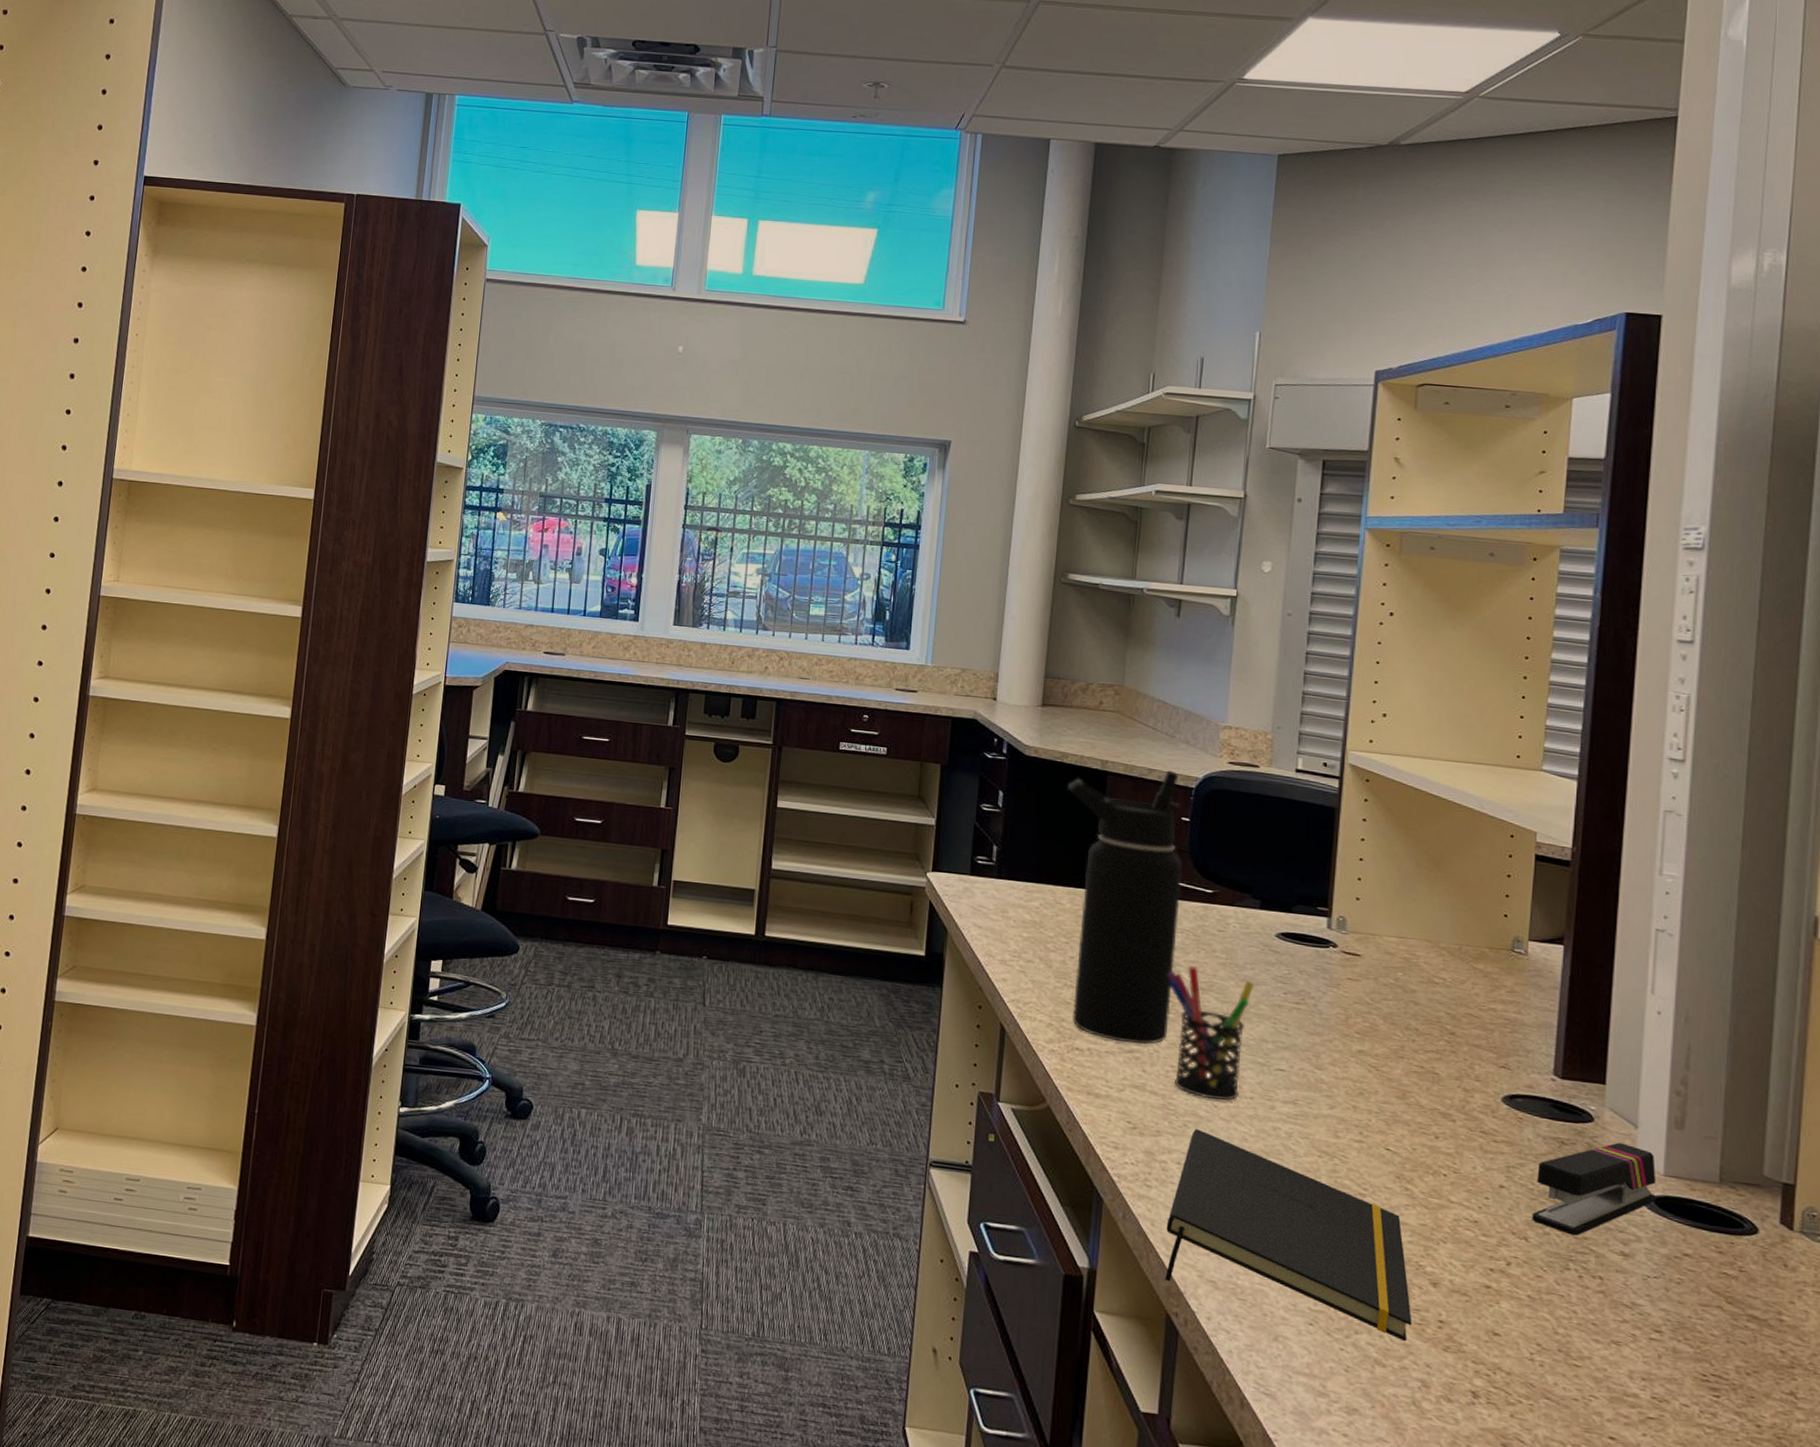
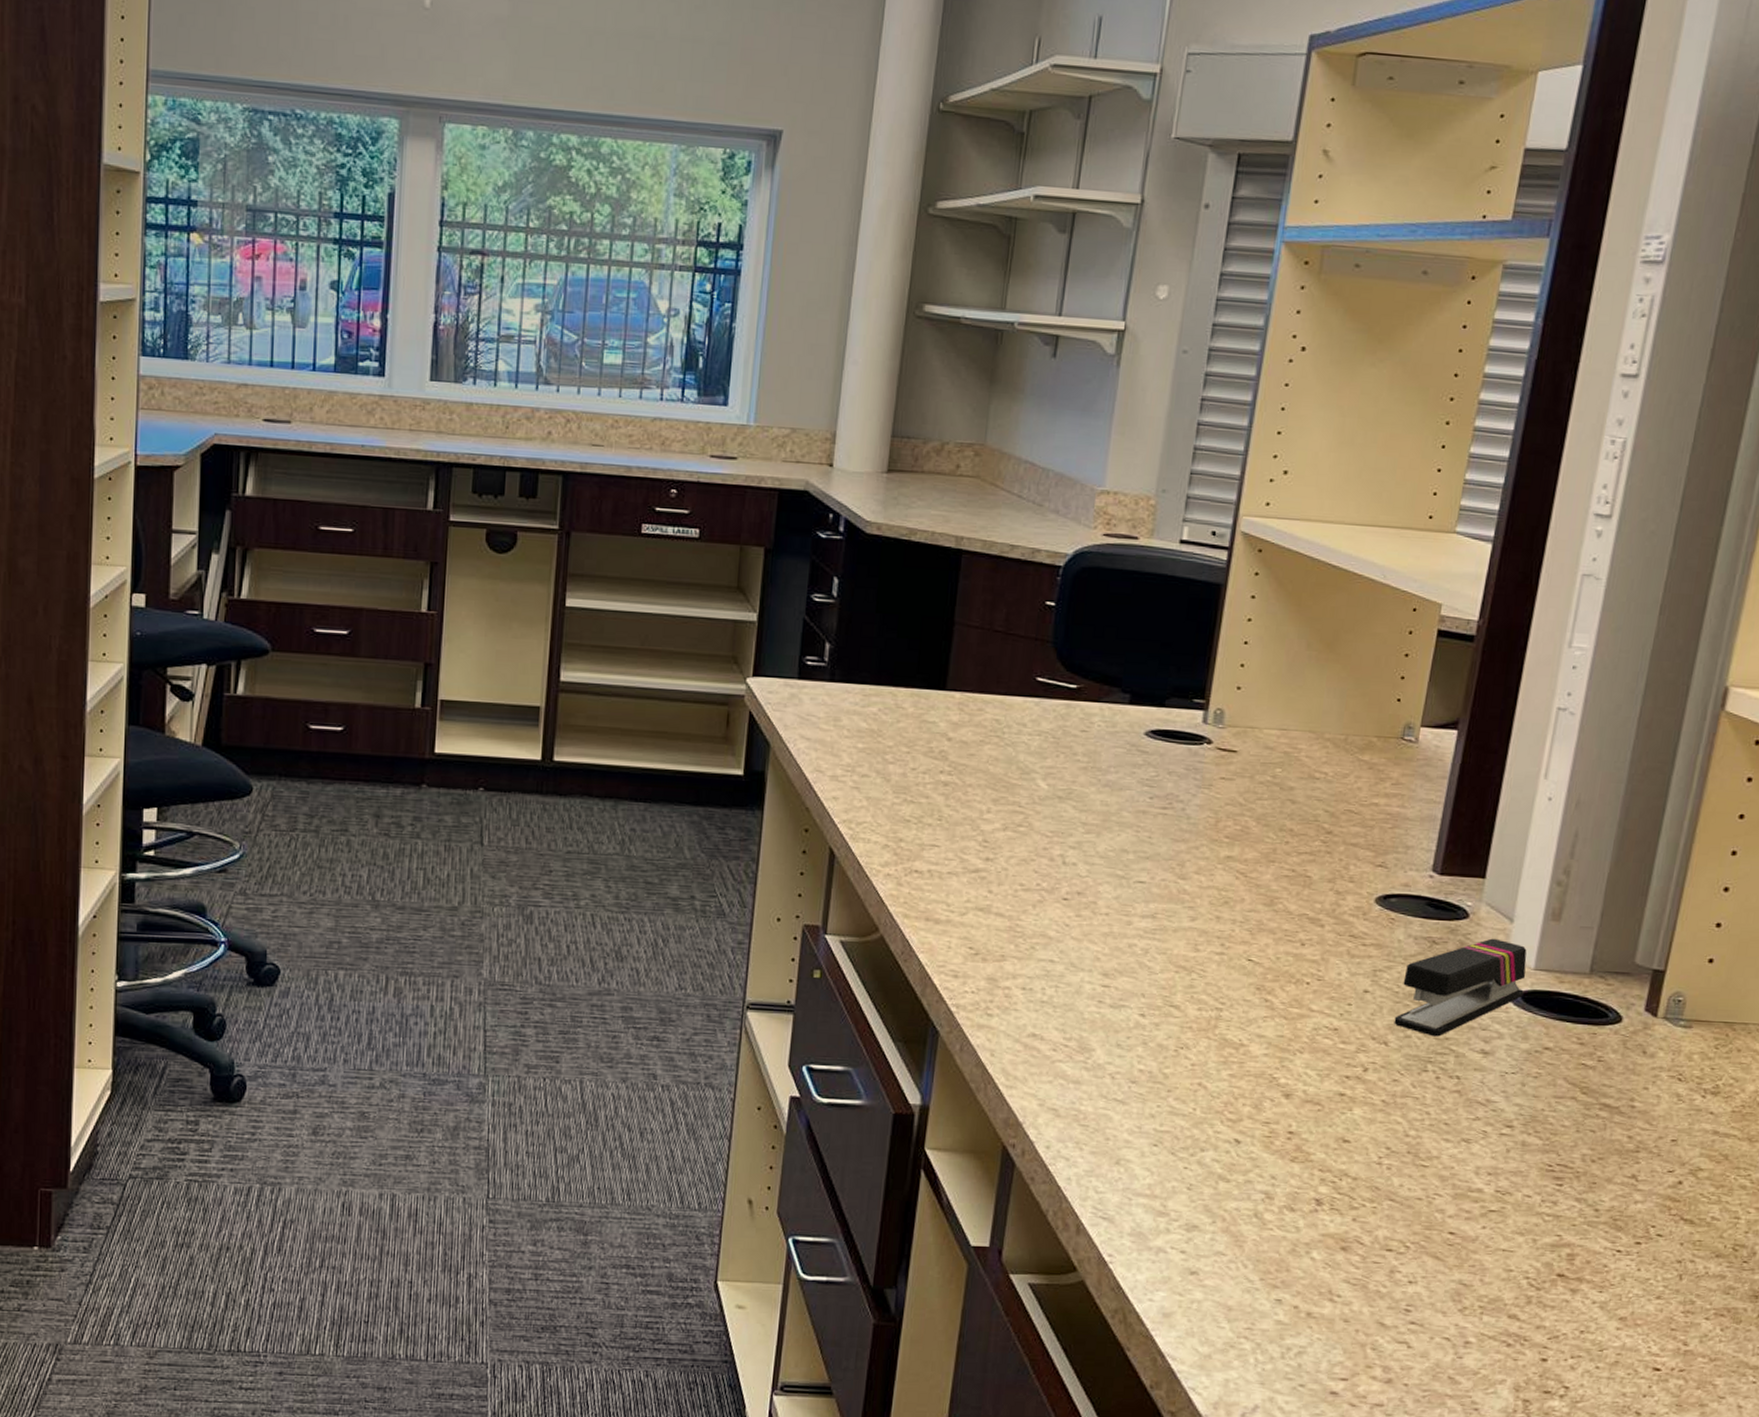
water bottle: present [1067,770,1183,1044] -> none [911,546,1045,862]
notepad: present [1165,1129,1412,1342] -> none [1003,951,1261,1155]
pen holder: present [1167,966,1255,1101] -> none [1021,773,1118,919]

